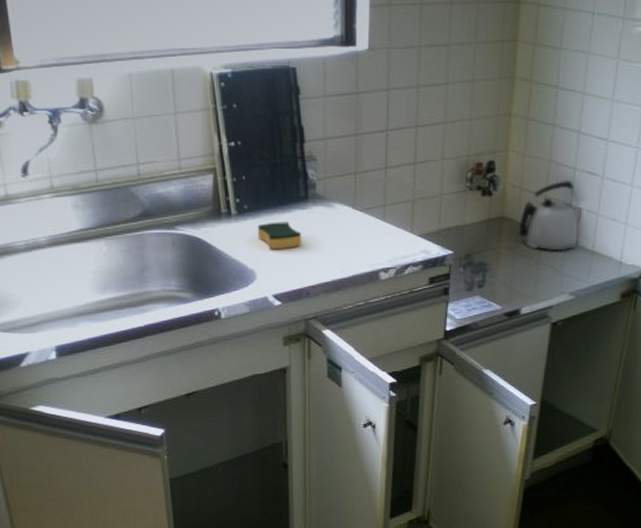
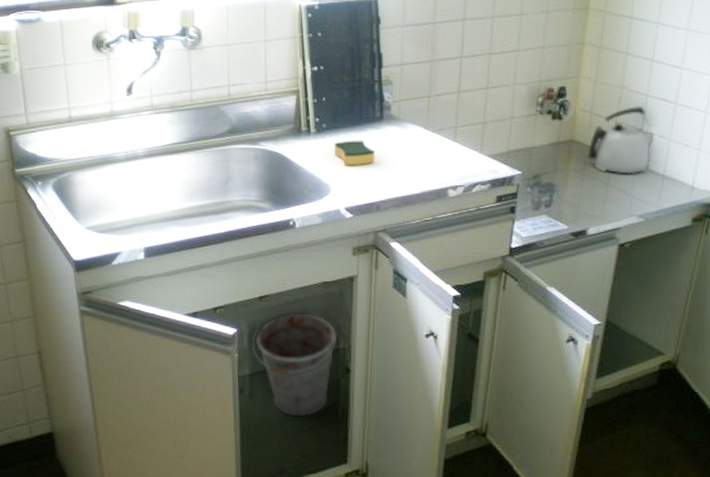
bucket: none [182,410,272,518] -> present [253,314,337,417]

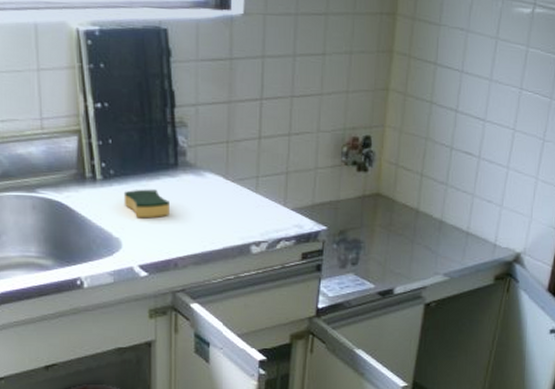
kettle: present [587,105,656,174] -> none [393,158,460,231]

